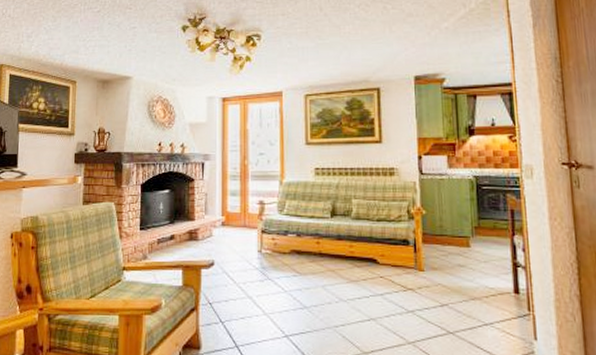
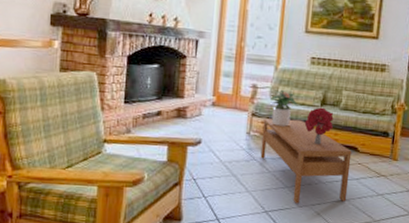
coffee table: none [274,233,373,326] -> present [260,118,352,204]
potted plant: none [278,204,307,242] -> present [269,90,298,127]
bouquet: none [316,218,347,259] -> present [304,107,334,145]

